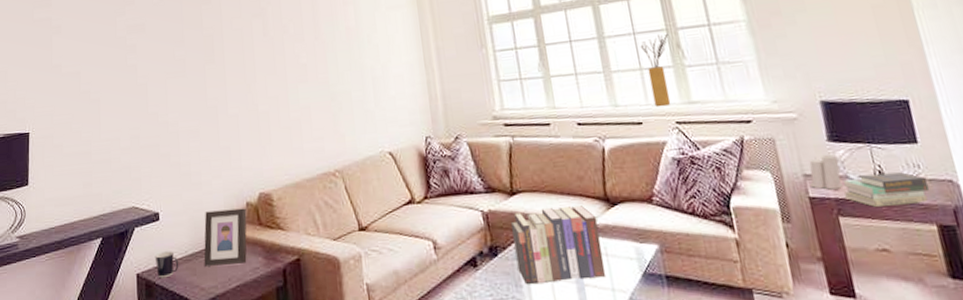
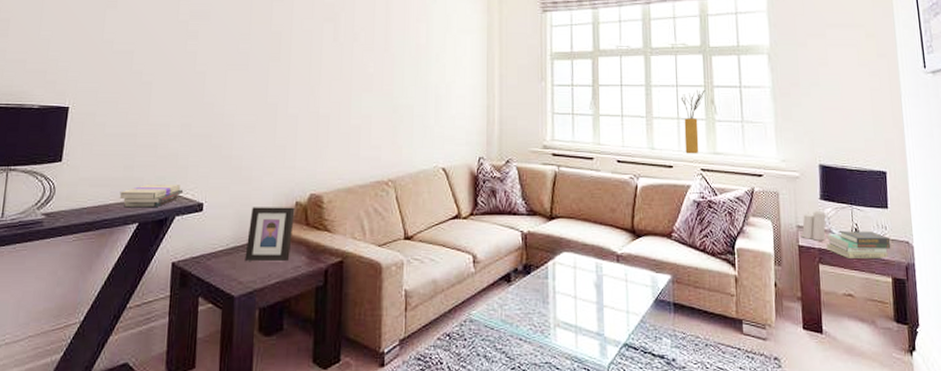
books: none [82,197,140,224] -> present [119,183,184,208]
mug: present [154,251,179,279] -> none [193,243,219,269]
books: present [511,205,606,285] -> none [547,234,624,303]

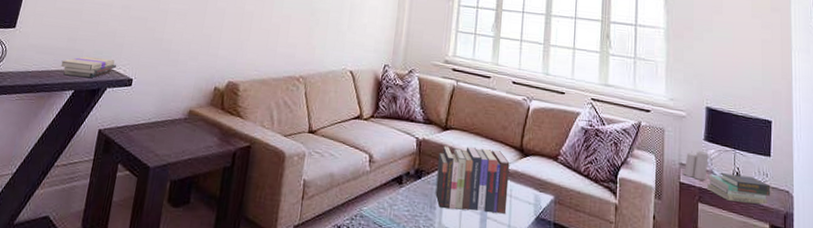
picture frame: present [244,207,295,261] -> none [163,87,213,140]
books: none [547,234,624,303] -> present [435,146,510,215]
vase: present [680,89,705,154] -> none [578,23,602,84]

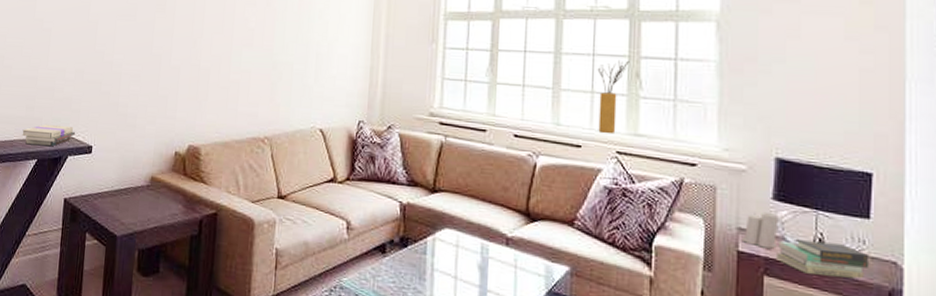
books: present [435,146,510,215] -> none [425,210,513,288]
vase: none [578,23,602,84] -> present [597,59,630,135]

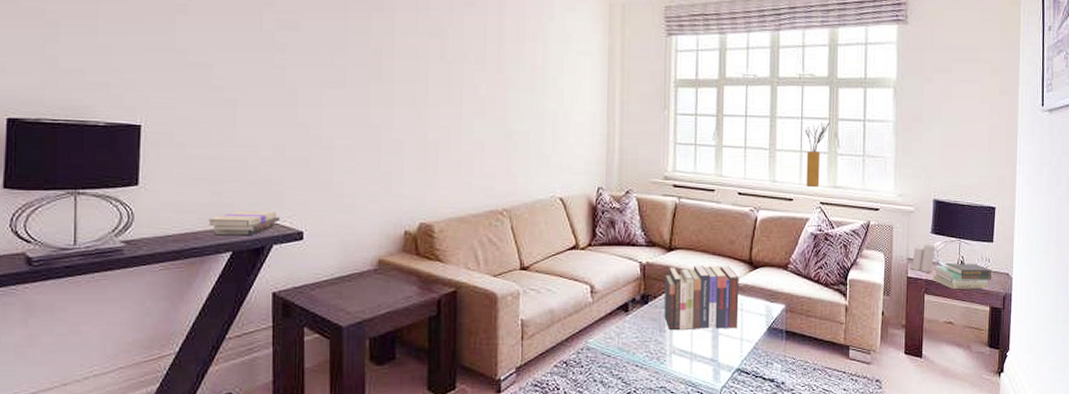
books: none [425,210,513,288] -> present [664,265,739,331]

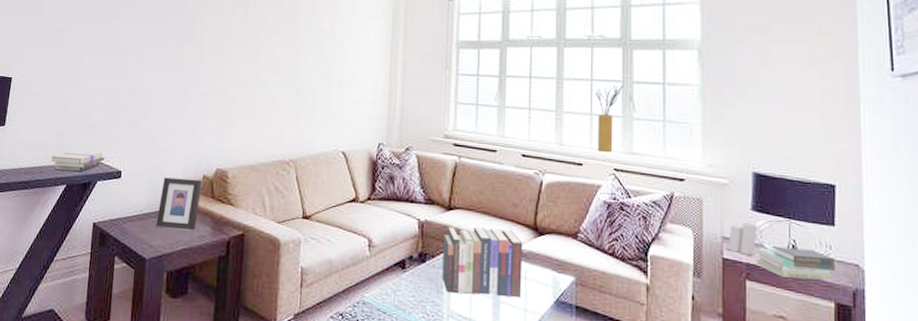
picture frame: none [351,236,404,291] -> present [156,177,202,230]

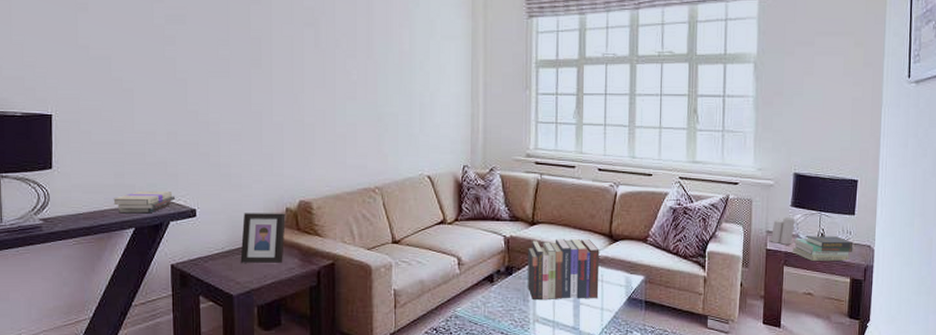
vase: present [595,84,624,153] -> none [664,98,689,163]

